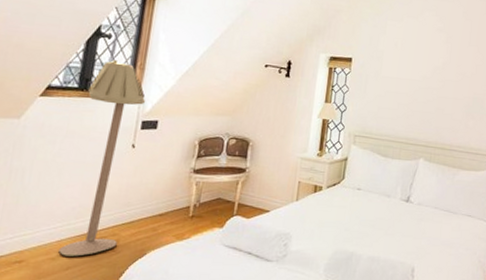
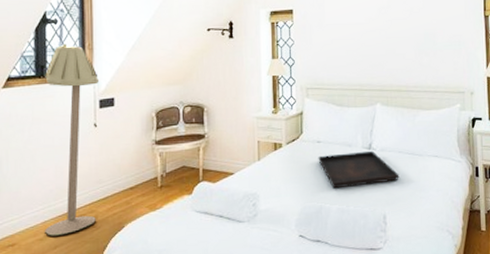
serving tray: none [356,203,433,238] -> present [318,150,399,189]

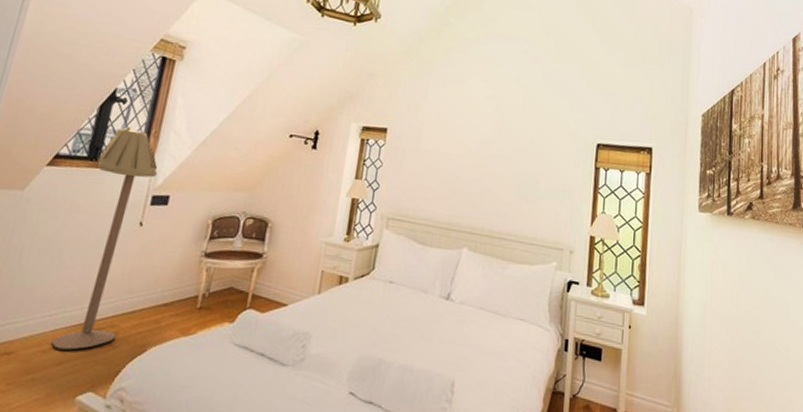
serving tray: present [318,150,399,189] -> none [387,299,477,343]

